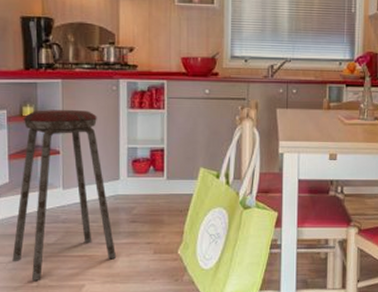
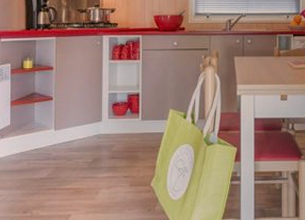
music stool: present [12,109,116,280] -> none [11,62,98,211]

